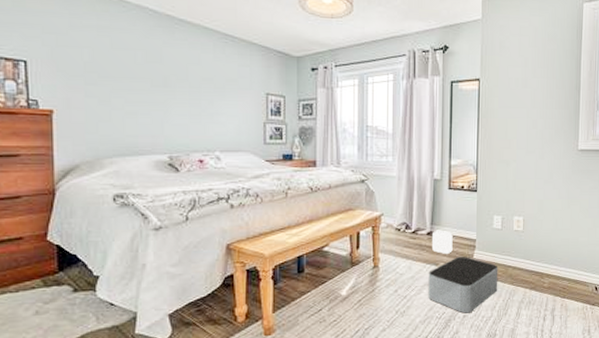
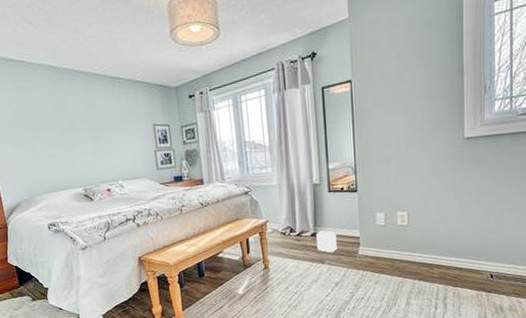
storage bin: present [428,256,498,314] -> none [315,253,386,305]

